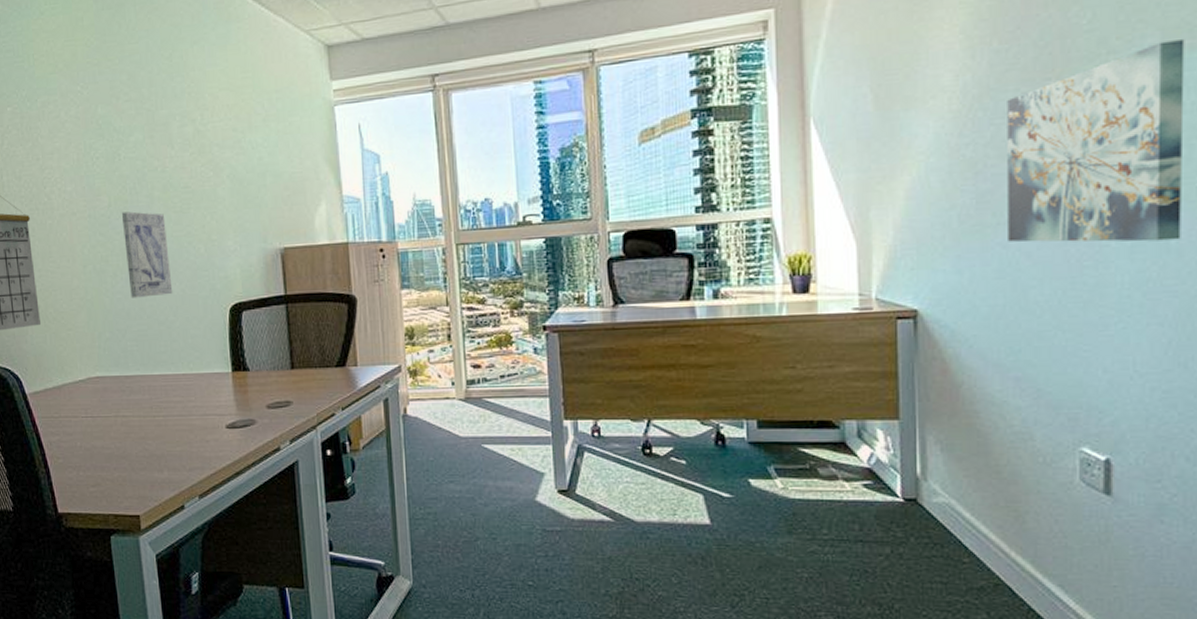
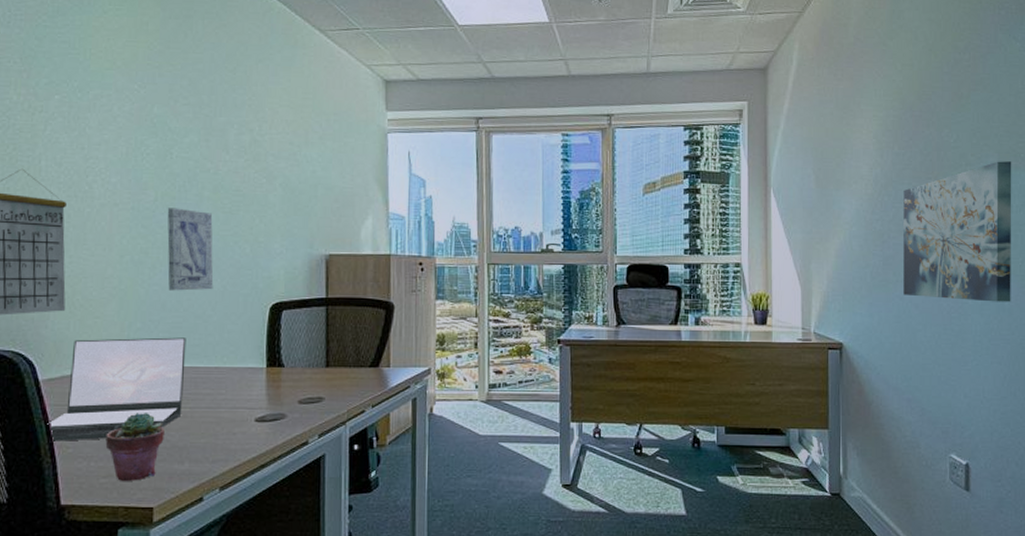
laptop: none [38,345,157,452] -> present [47,337,186,442]
potted succulent: none [90,421,143,489] -> present [105,411,165,481]

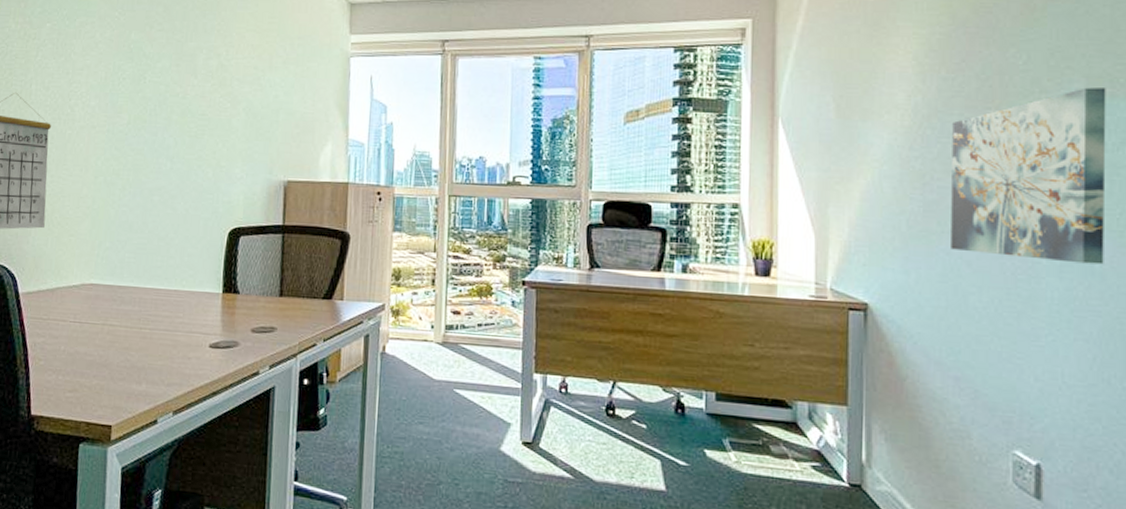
laptop: present [47,337,186,442] -> none [24,256,150,354]
potted succulent: present [105,411,165,481] -> none [72,330,126,398]
wall art: present [167,208,214,291] -> none [136,131,179,213]

